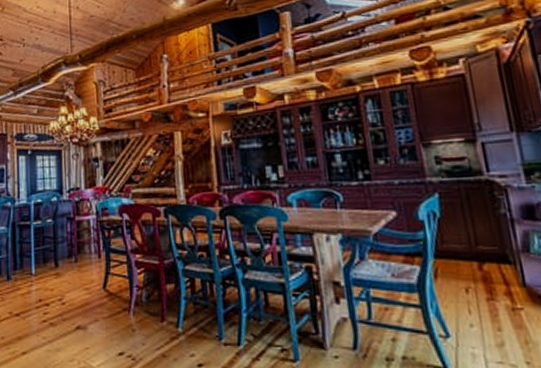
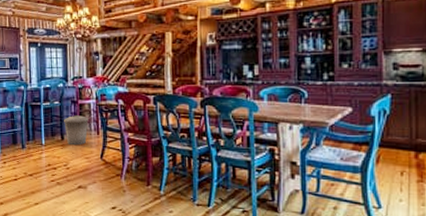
trash can: none [58,234,88,274] -> present [64,114,89,146]

